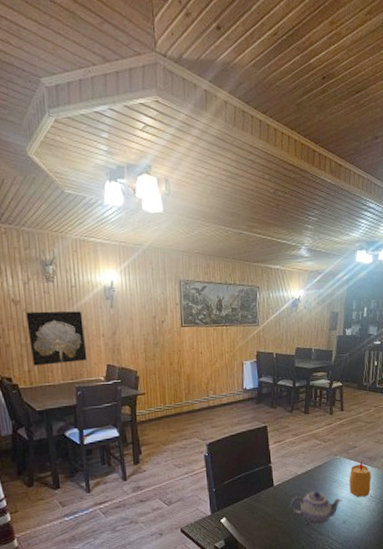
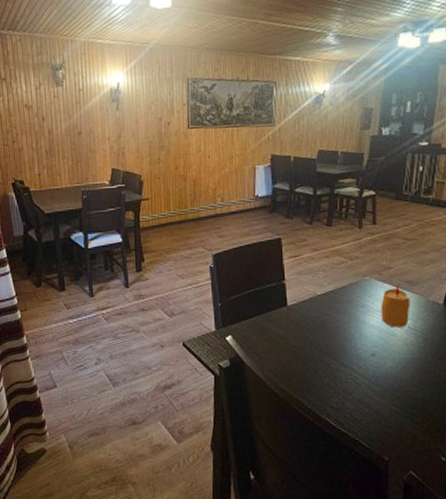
wall art: present [26,311,87,366] -> none [37,114,93,169]
teapot: present [290,491,342,525] -> none [306,316,371,355]

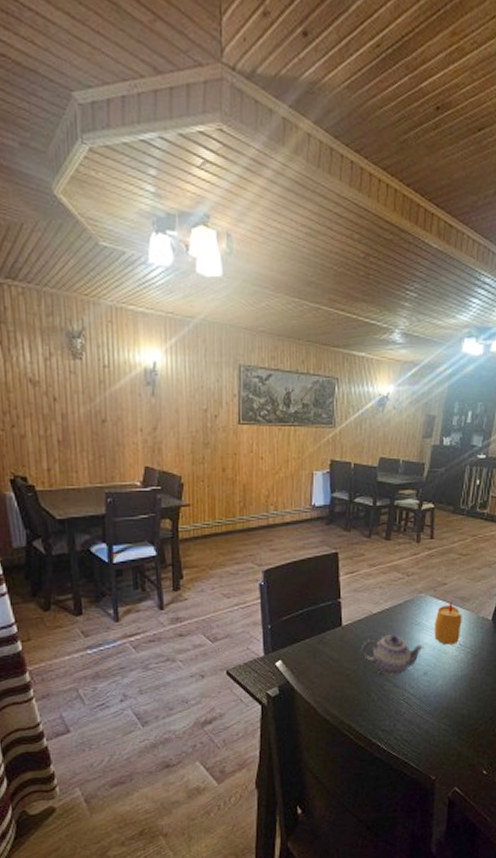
teapot: none [306,316,371,355] -> present [360,635,425,676]

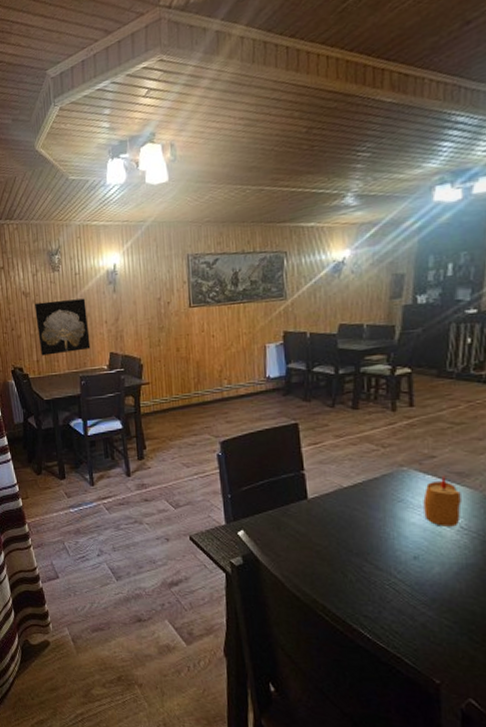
wall art: none [46,396,121,464] -> present [35,298,91,356]
teapot: present [360,635,425,676] -> none [331,511,412,556]

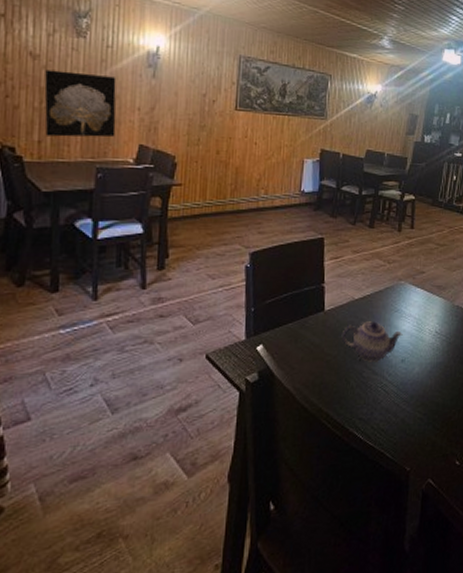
teapot: none [331,511,412,556] -> present [341,321,403,362]
candle: present [423,475,462,527] -> none [412,288,438,332]

